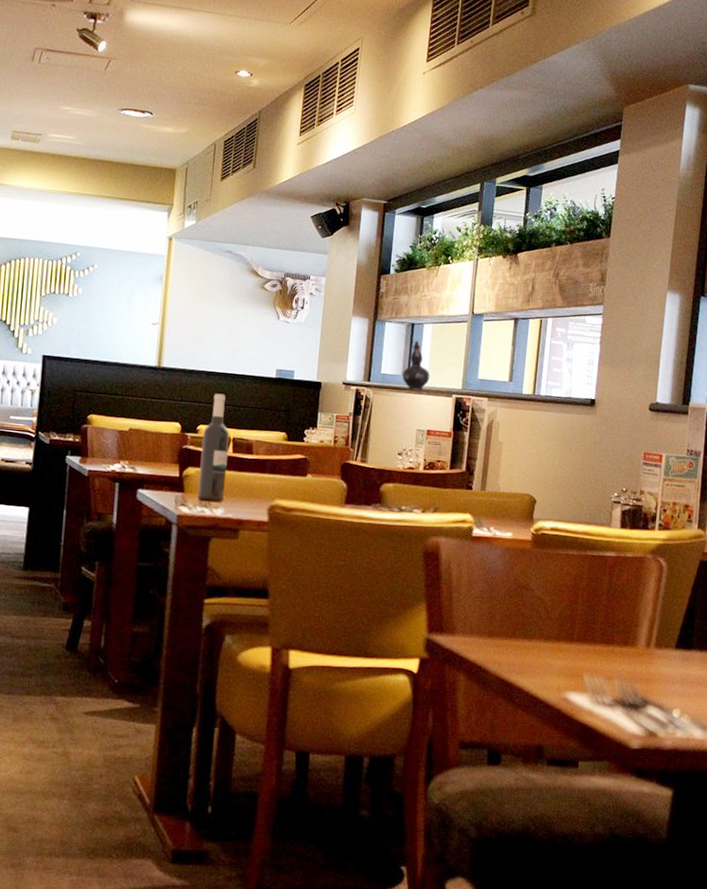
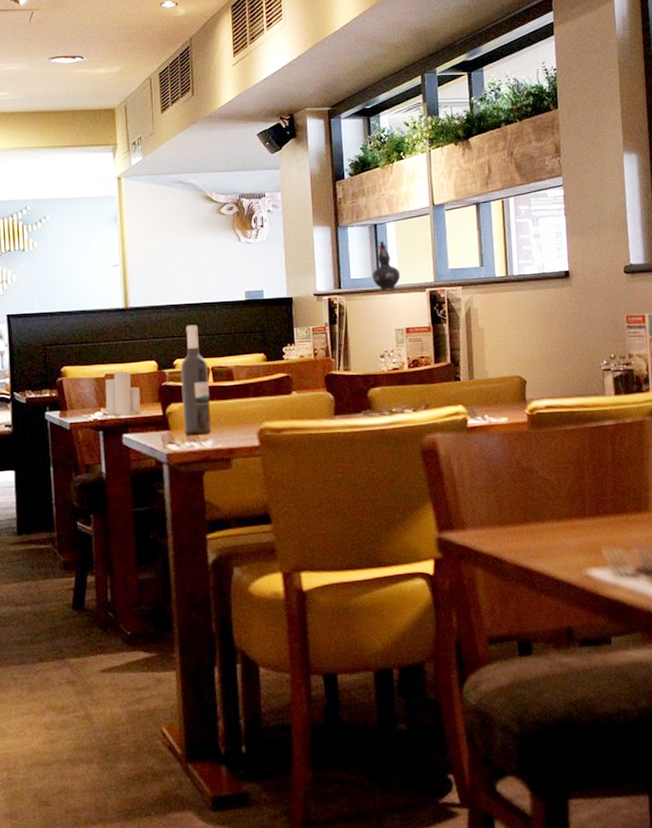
candle: none [124,426,161,474] -> present [105,369,141,417]

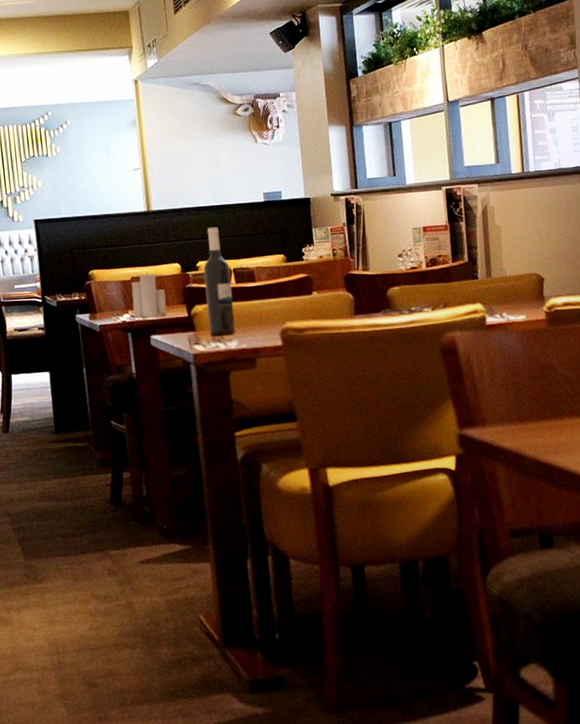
decorative bottle: present [372,240,401,291] -> none [388,139,417,190]

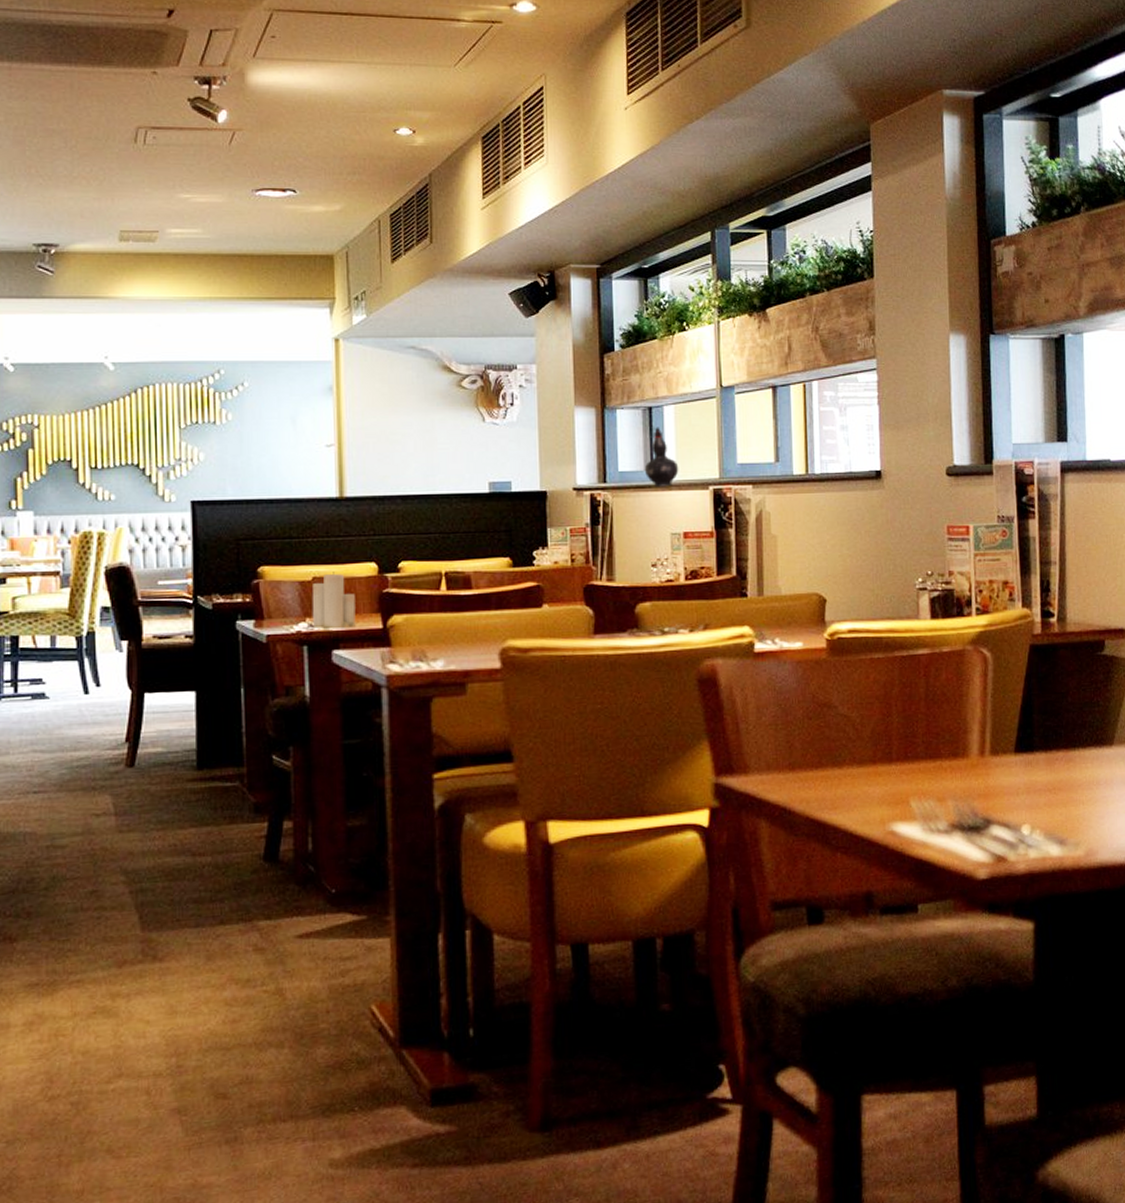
wine bottle: present [203,227,236,337] -> none [406,520,443,655]
decorative bottle: none [388,139,417,190] -> present [644,427,679,487]

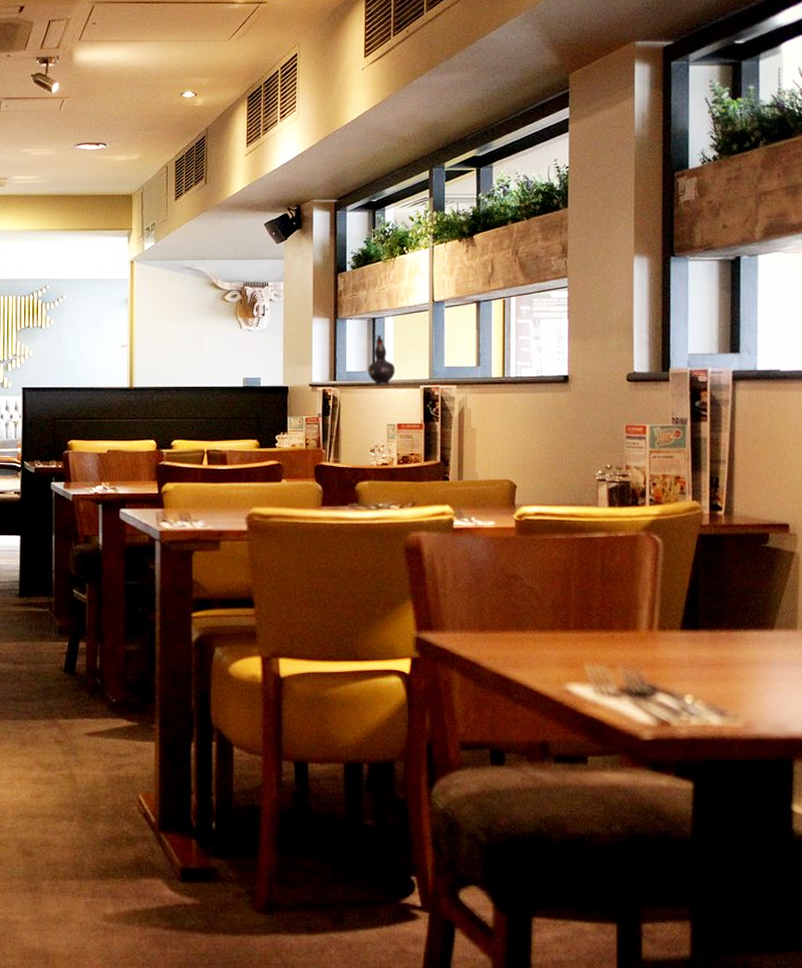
candle: present [312,571,356,630] -> none [106,446,138,492]

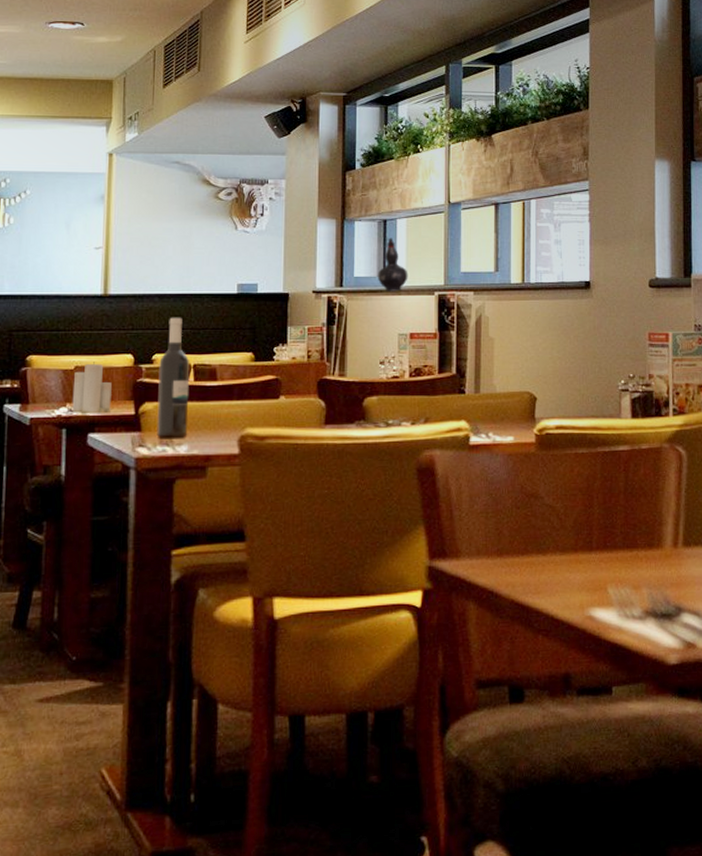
candle: none [106,446,138,492] -> present [72,362,112,414]
wine bottle: none [177,408,204,516] -> present [156,317,190,440]

